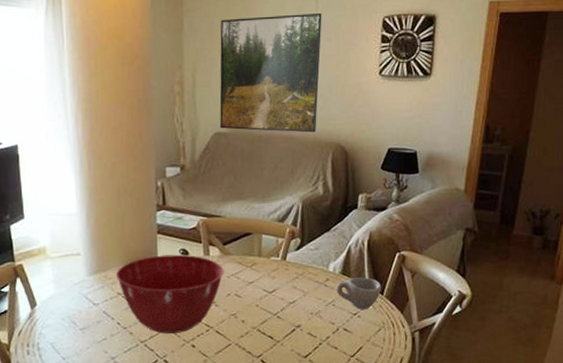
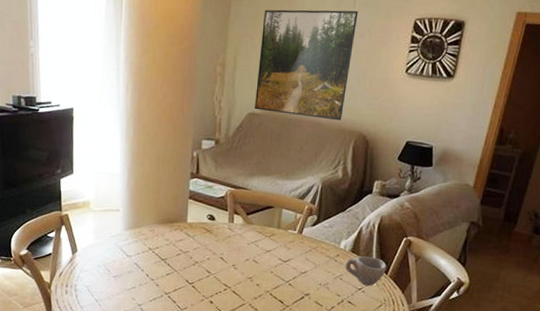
mixing bowl: present [115,254,224,334] -> none [148,218,245,289]

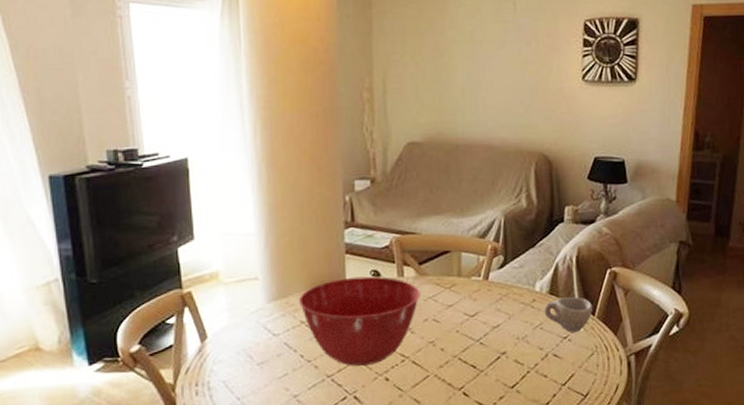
mixing bowl: none [148,218,245,289] -> present [298,276,420,366]
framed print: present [255,9,358,121] -> none [412,15,521,142]

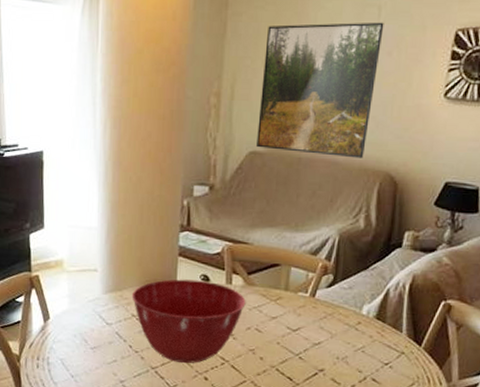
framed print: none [412,15,521,142] -> present [256,22,384,159]
cup: present [544,297,593,332] -> none [368,324,420,360]

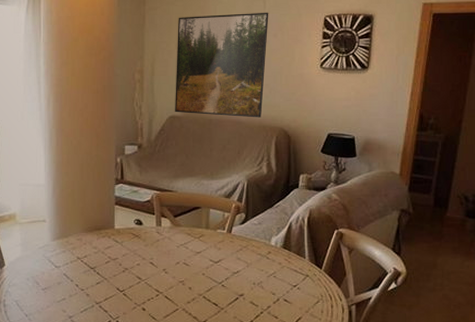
mixing bowl: present [131,279,246,363] -> none [76,224,174,296]

